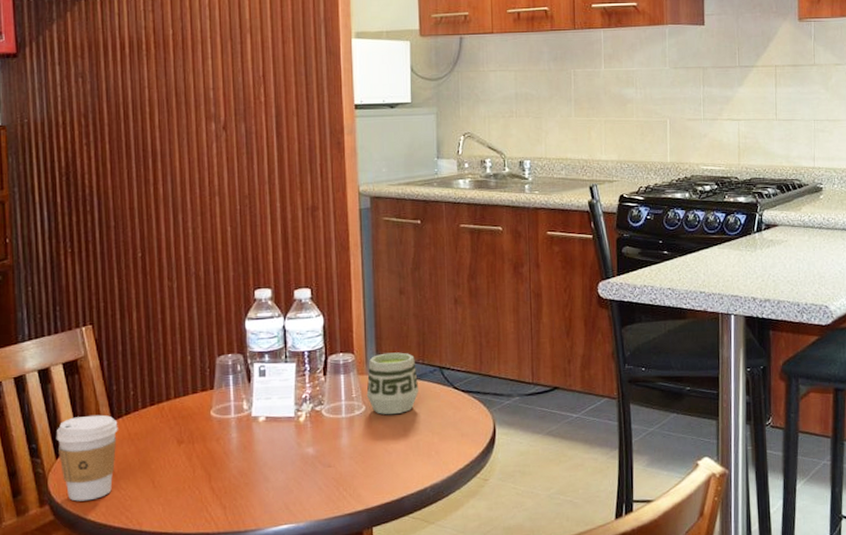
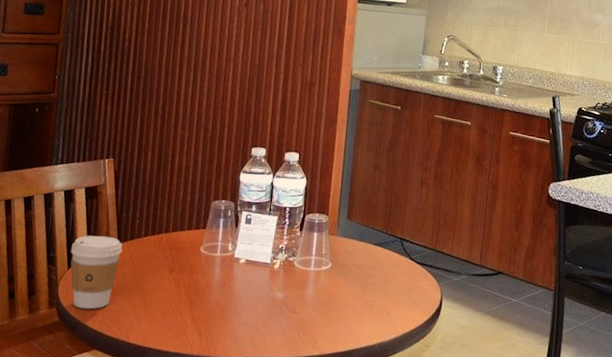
cup: present [366,352,419,415] -> none [334,219,380,275]

